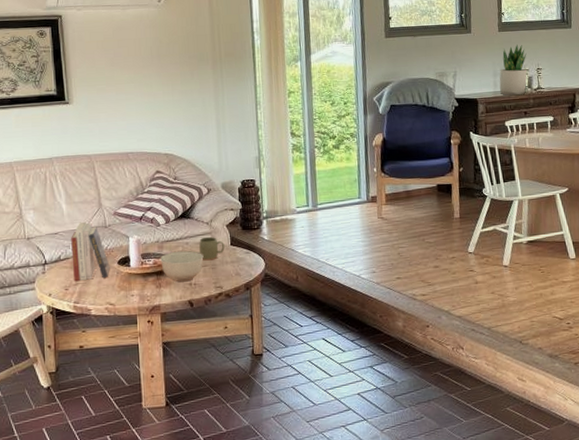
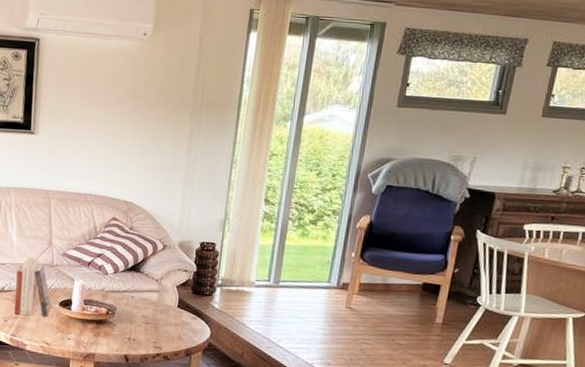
bowl: present [160,250,204,283] -> none [102,303,148,336]
mug: present [199,236,225,261] -> none [144,294,171,319]
planter: present [499,44,527,96] -> none [526,135,572,197]

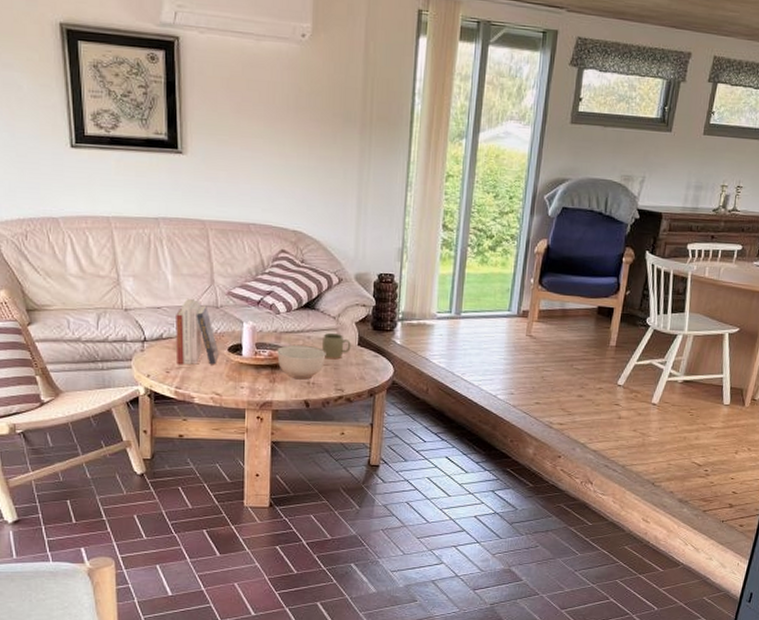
bowl: none [102,303,148,336] -> present [277,344,326,380]
mug: none [144,294,171,319] -> present [322,332,351,360]

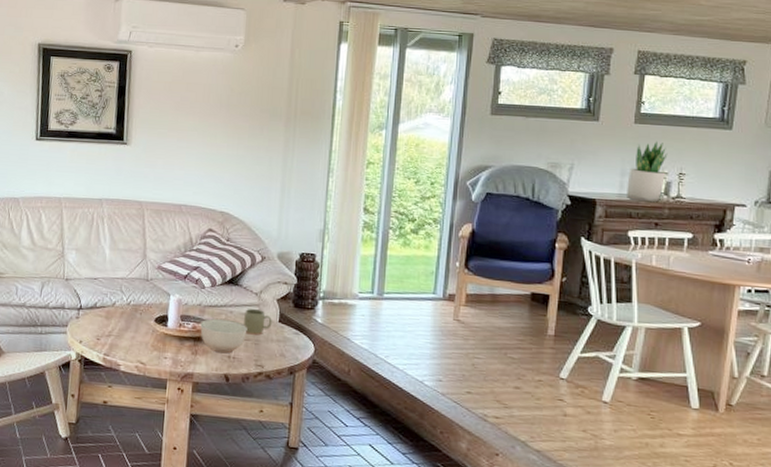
books: present [176,298,219,365] -> none [107,270,146,335]
planter: none [690,153,729,216] -> present [627,141,668,203]

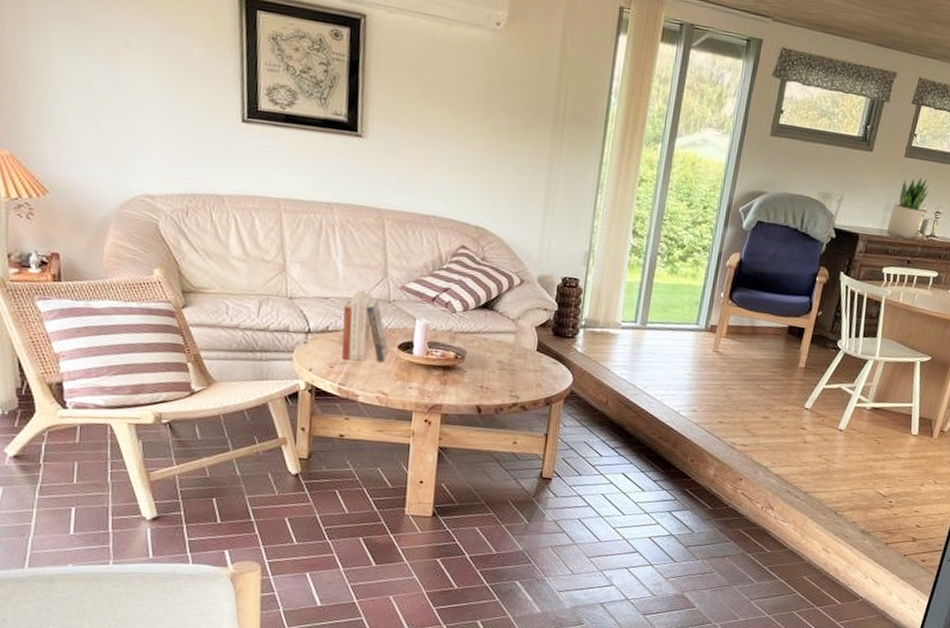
books: none [107,270,146,335] -> present [342,289,388,363]
bowl: present [200,318,248,354] -> none [450,346,503,384]
mug: present [244,308,272,335] -> none [499,335,530,365]

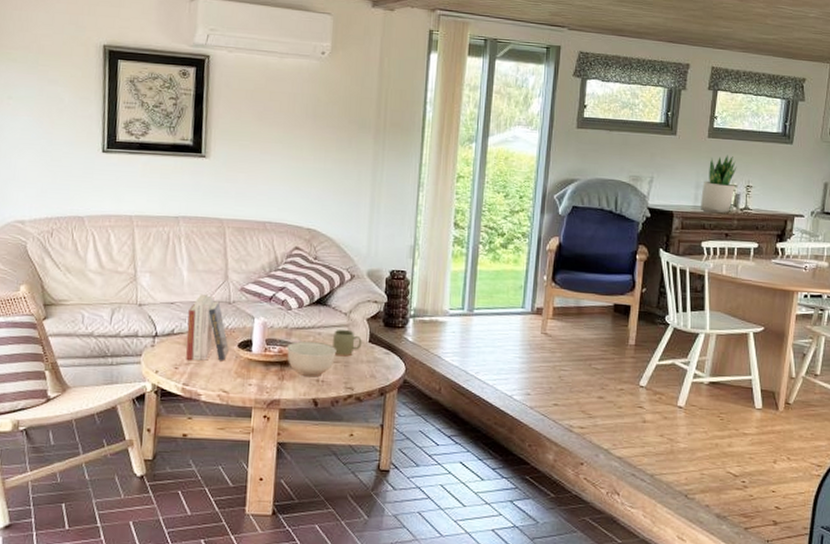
bowl: none [450,346,503,384] -> present [287,341,337,378]
mug: none [499,335,530,365] -> present [333,329,362,357]

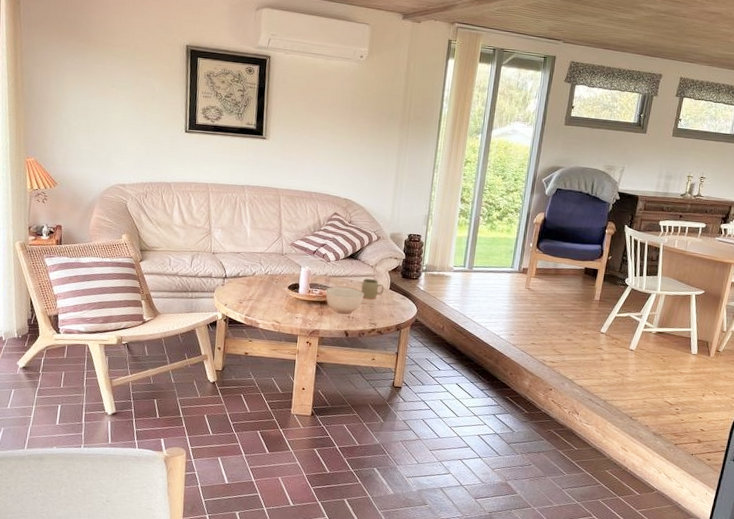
books: present [186,293,229,361] -> none [248,246,281,299]
planter: present [701,155,737,214] -> none [661,151,694,200]

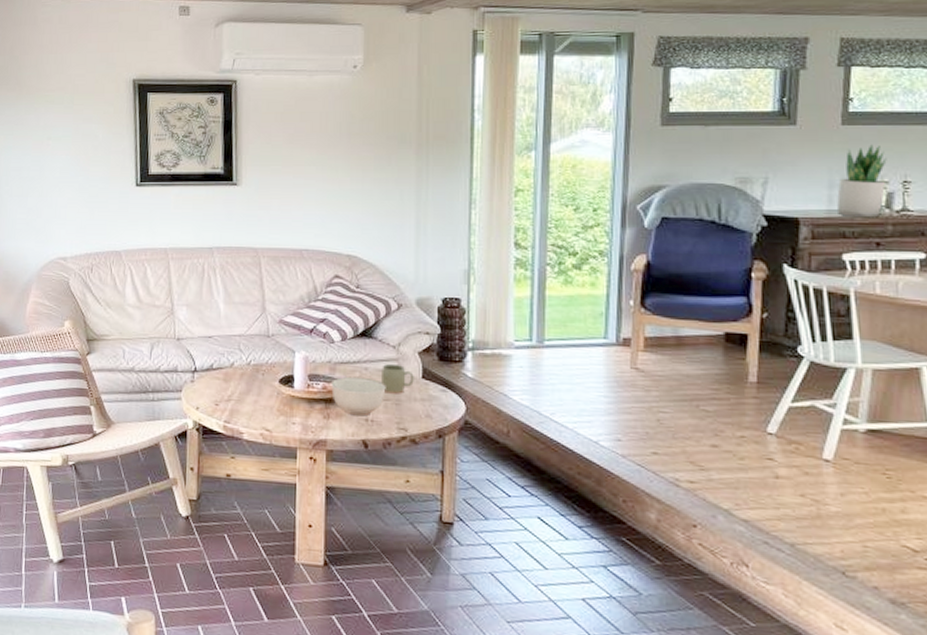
planter: none [661,151,694,200] -> present [837,144,887,218]

